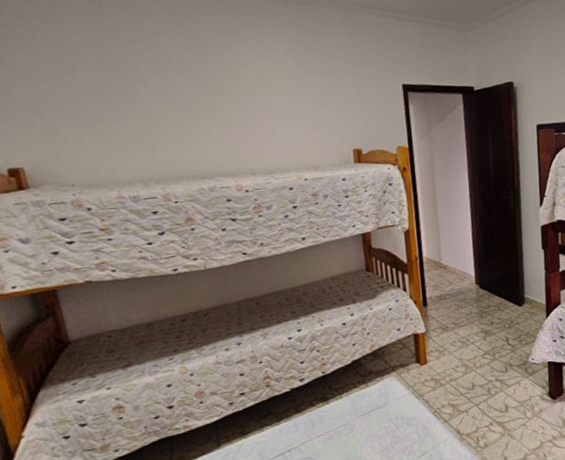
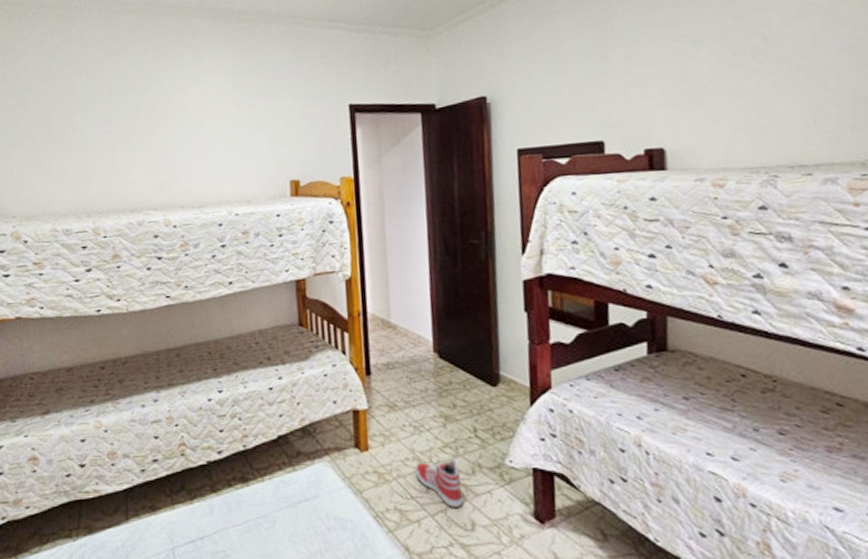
sneaker: none [463,362,500,398] -> present [415,459,464,507]

